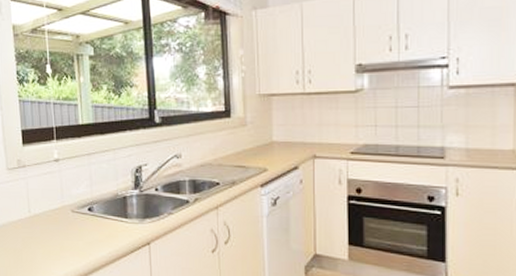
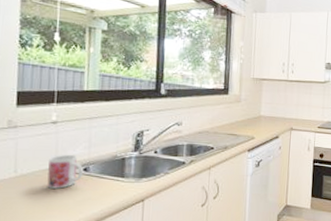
mug: none [56,193,89,229] -> present [47,154,84,189]

